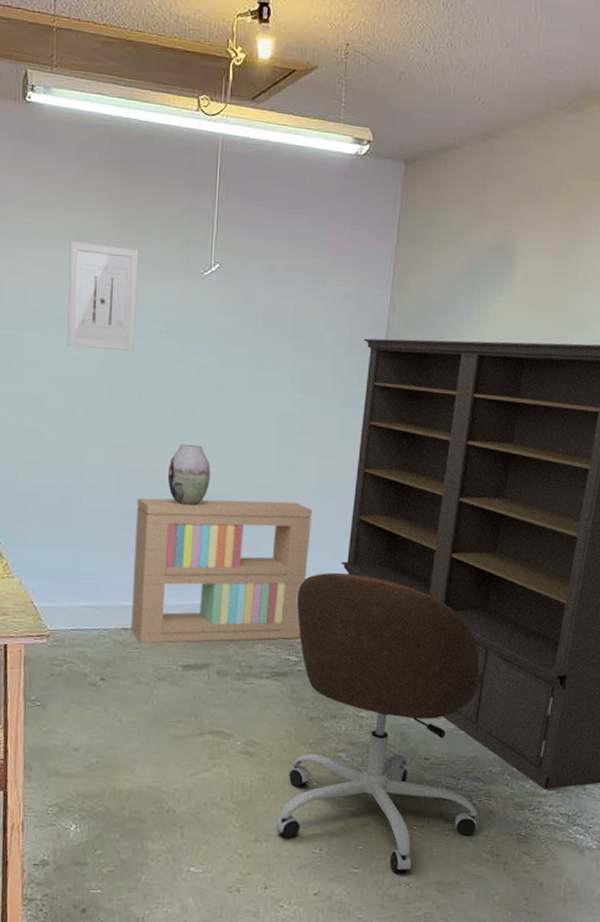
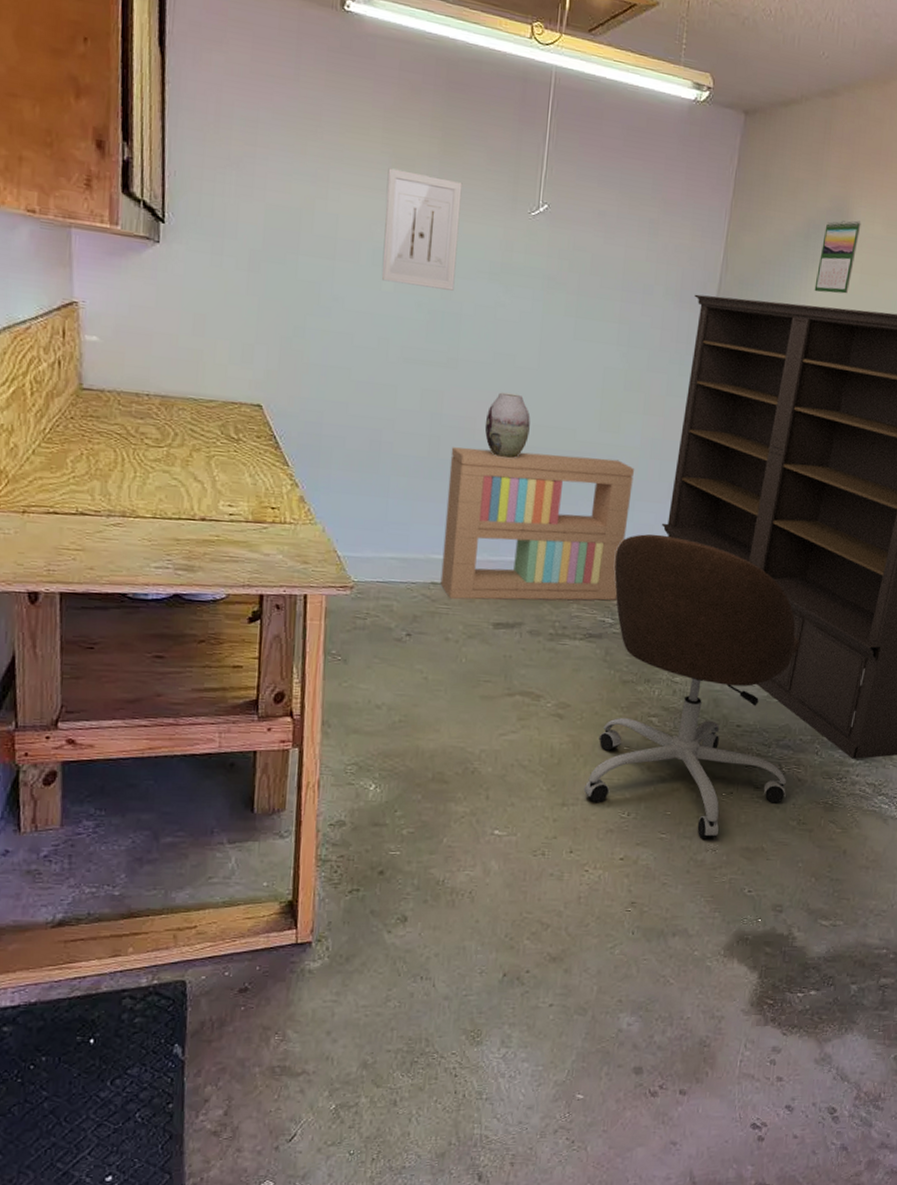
calendar: none [482,256,526,328] -> present [814,220,861,294]

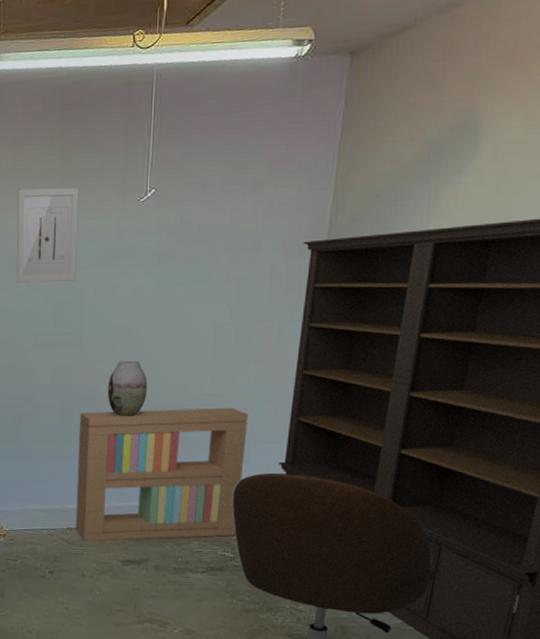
calendar: present [814,220,861,294] -> none [439,130,494,214]

